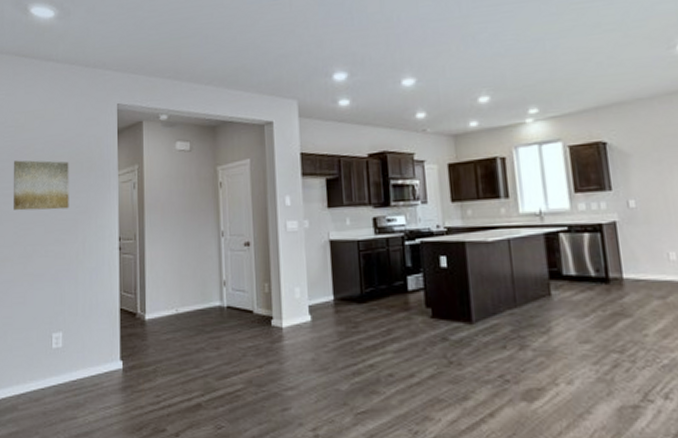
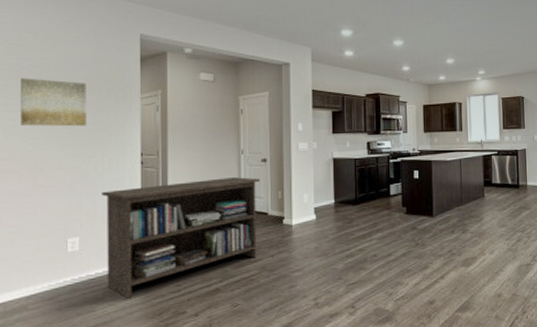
storage cabinet: none [83,265,244,407] -> present [102,177,261,299]

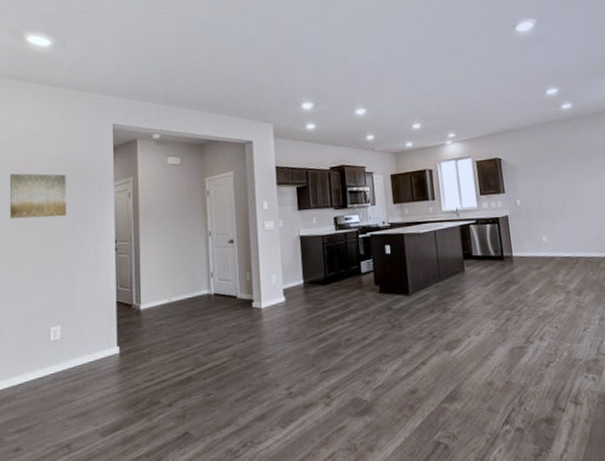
storage cabinet: present [102,177,261,299] -> none [81,260,229,388]

